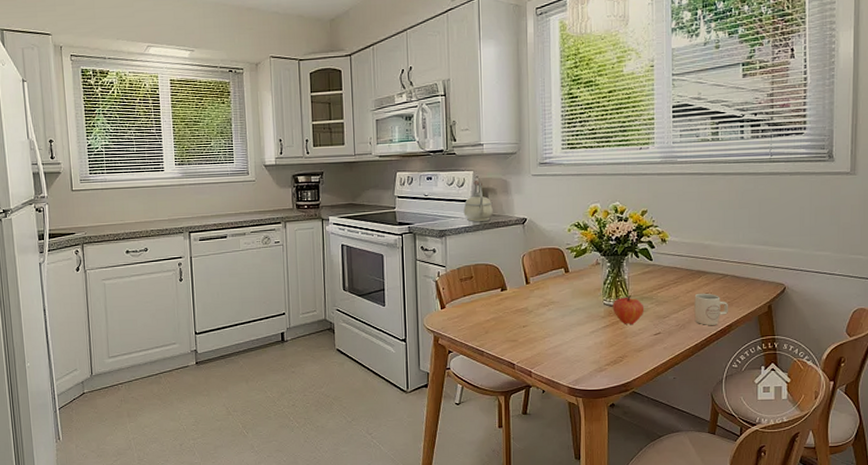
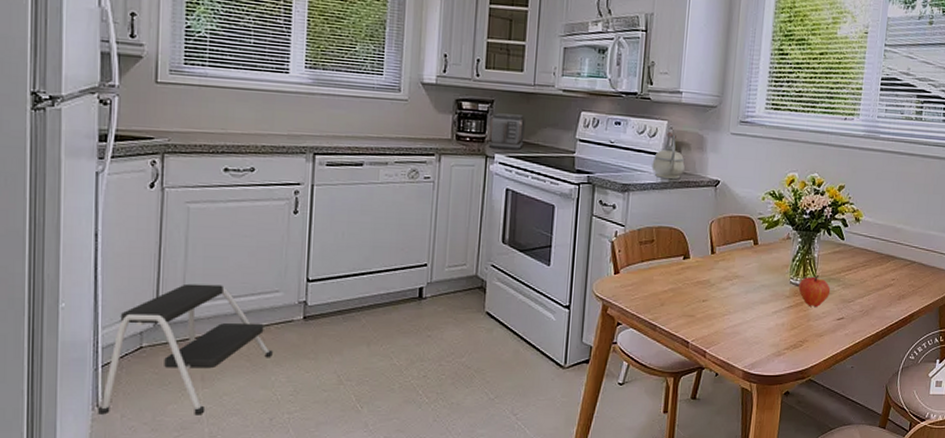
step stool: none [60,341,176,446] -> present [98,283,273,415]
toaster: none [321,181,352,213] -> present [488,113,525,151]
mug: present [694,293,728,325] -> none [878,278,912,313]

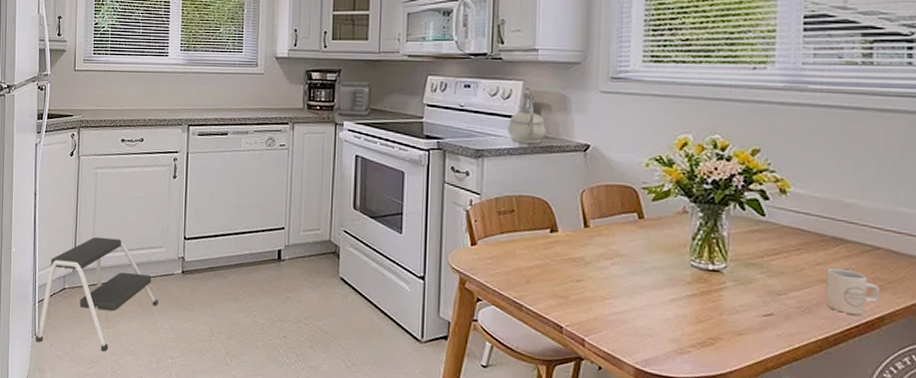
fruit: present [798,274,831,308] -> none [703,257,750,299]
mug: none [878,278,912,313] -> present [825,267,879,315]

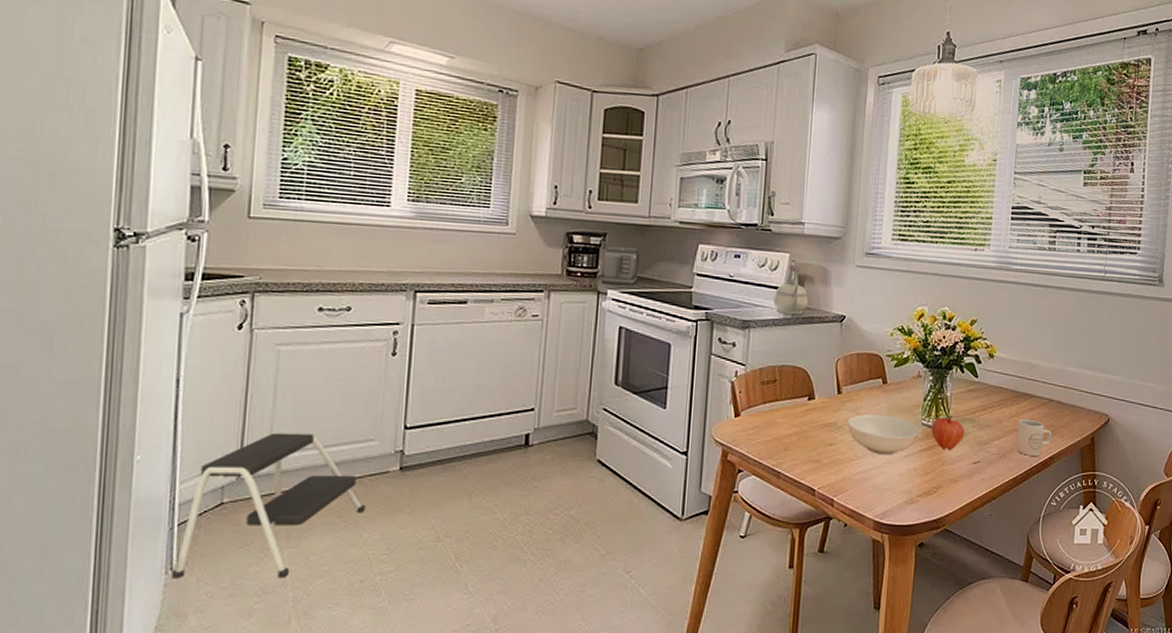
bowl: none [596,250,689,298] -> present [846,414,920,455]
fruit: none [703,257,750,299] -> present [931,414,965,451]

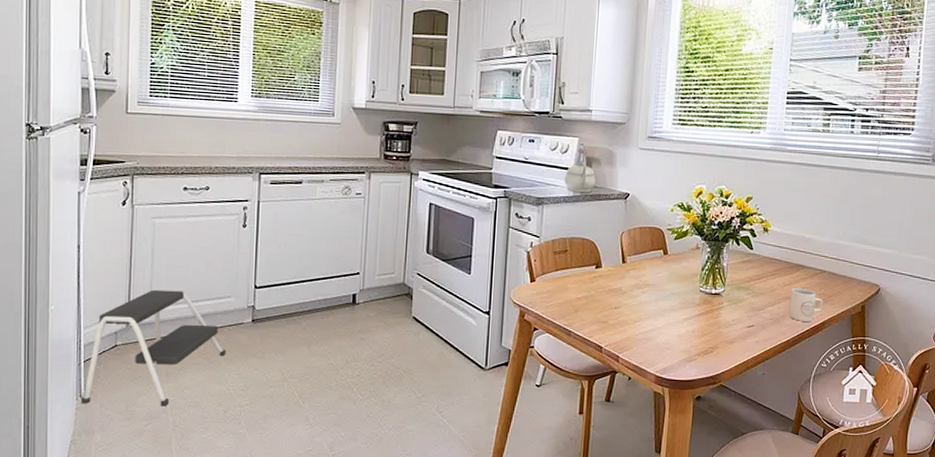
toaster: present [601,246,640,286] -> none [413,134,446,168]
bowl: present [846,414,920,455] -> none [630,281,698,318]
fruit: present [931,414,965,451] -> none [708,283,740,315]

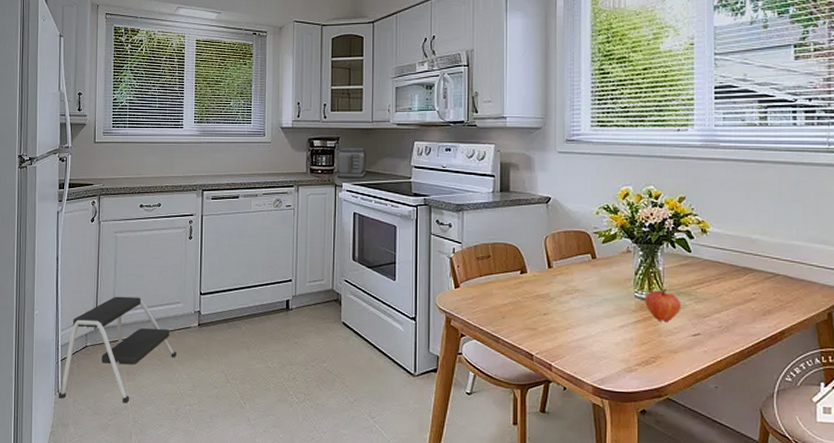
toaster: none [413,134,446,168] -> present [336,148,366,179]
kettle: present [564,148,596,193] -> none [483,155,514,199]
fruit: none [708,283,740,315] -> present [645,288,682,323]
mug: present [788,287,823,322] -> none [740,292,780,330]

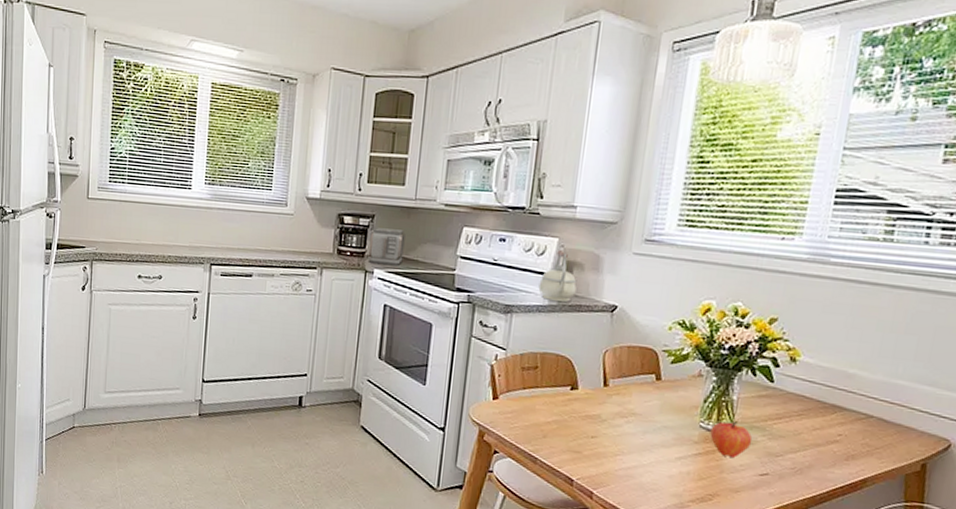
step stool: present [59,296,177,403] -> none [43,375,173,491]
kettle: none [483,155,514,199] -> present [538,250,577,303]

